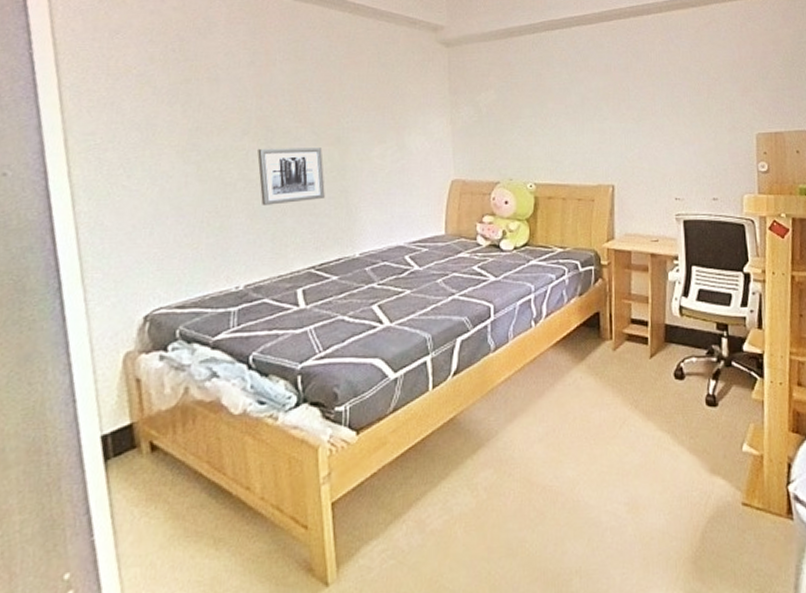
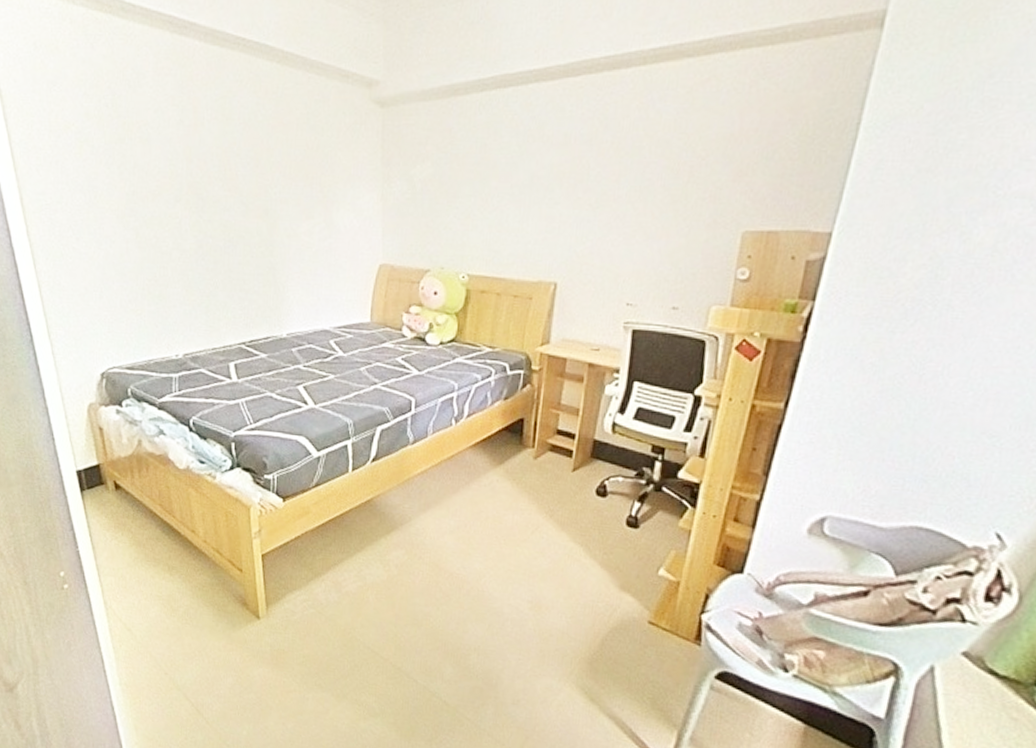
wall art: present [257,148,325,205] -> none [190,217,254,278]

